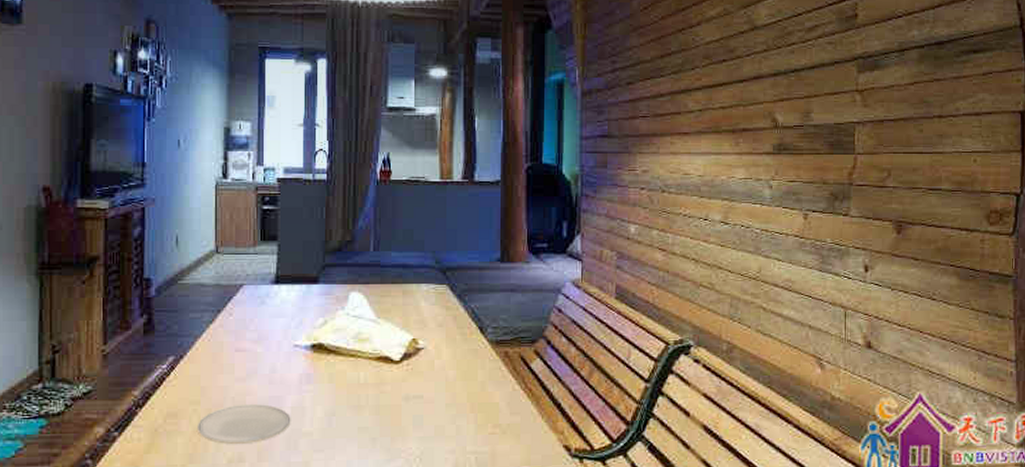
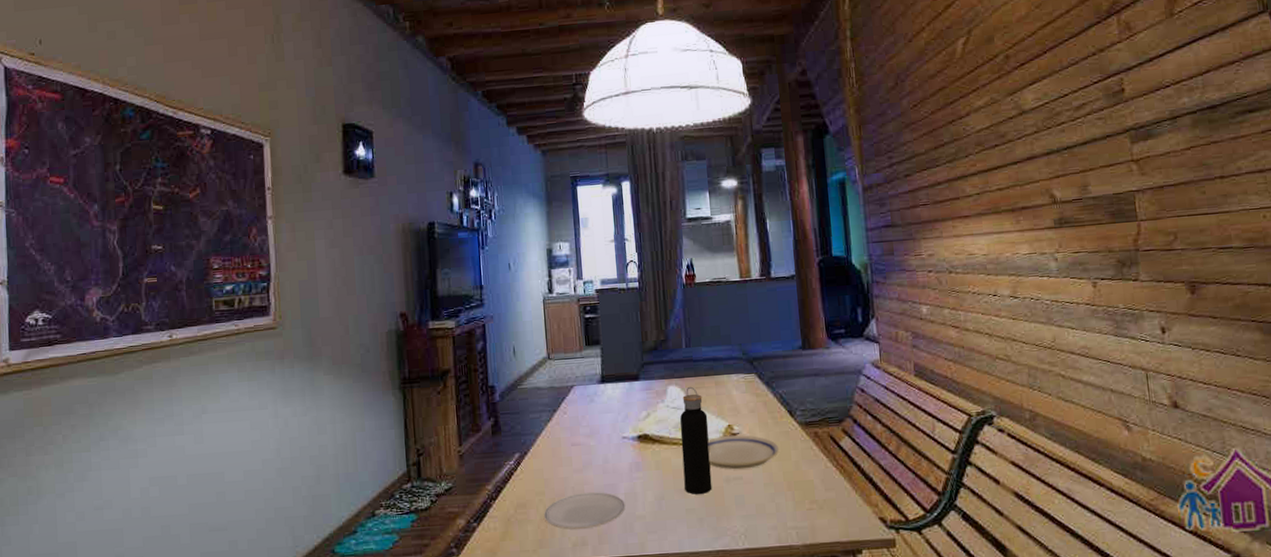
water bottle: none [359,294,391,412] -> present [679,386,712,494]
plate: none [388,350,466,387] -> present [707,435,779,470]

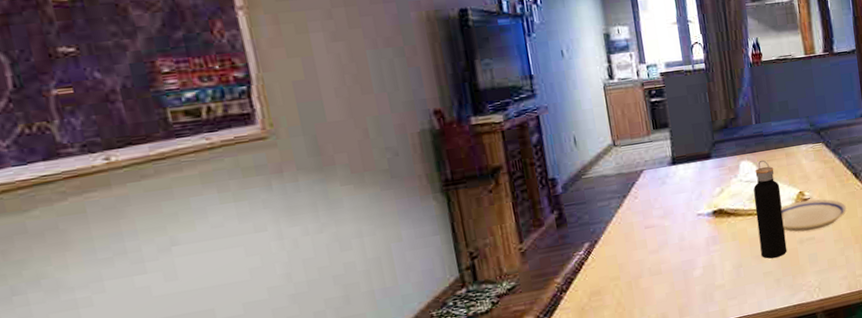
plate: present [544,492,625,530] -> none [620,268,705,309]

